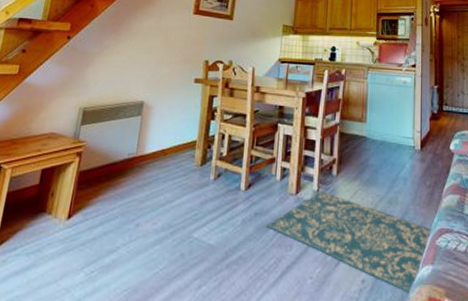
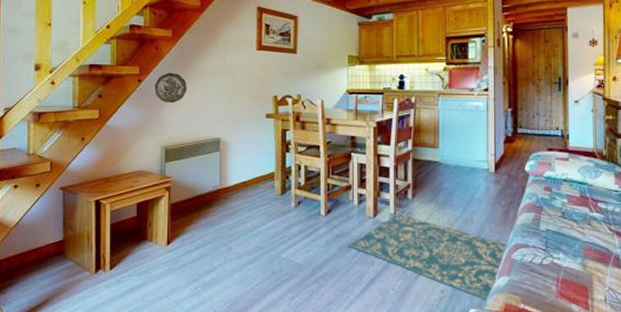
decorative plate: none [82,31,118,62] -> present [154,72,187,103]

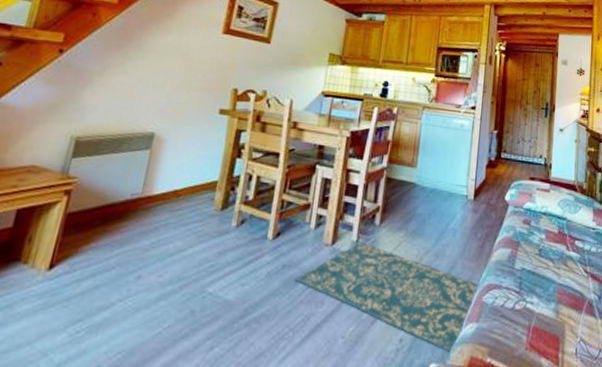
decorative plate: present [154,72,187,103] -> none [78,45,125,83]

